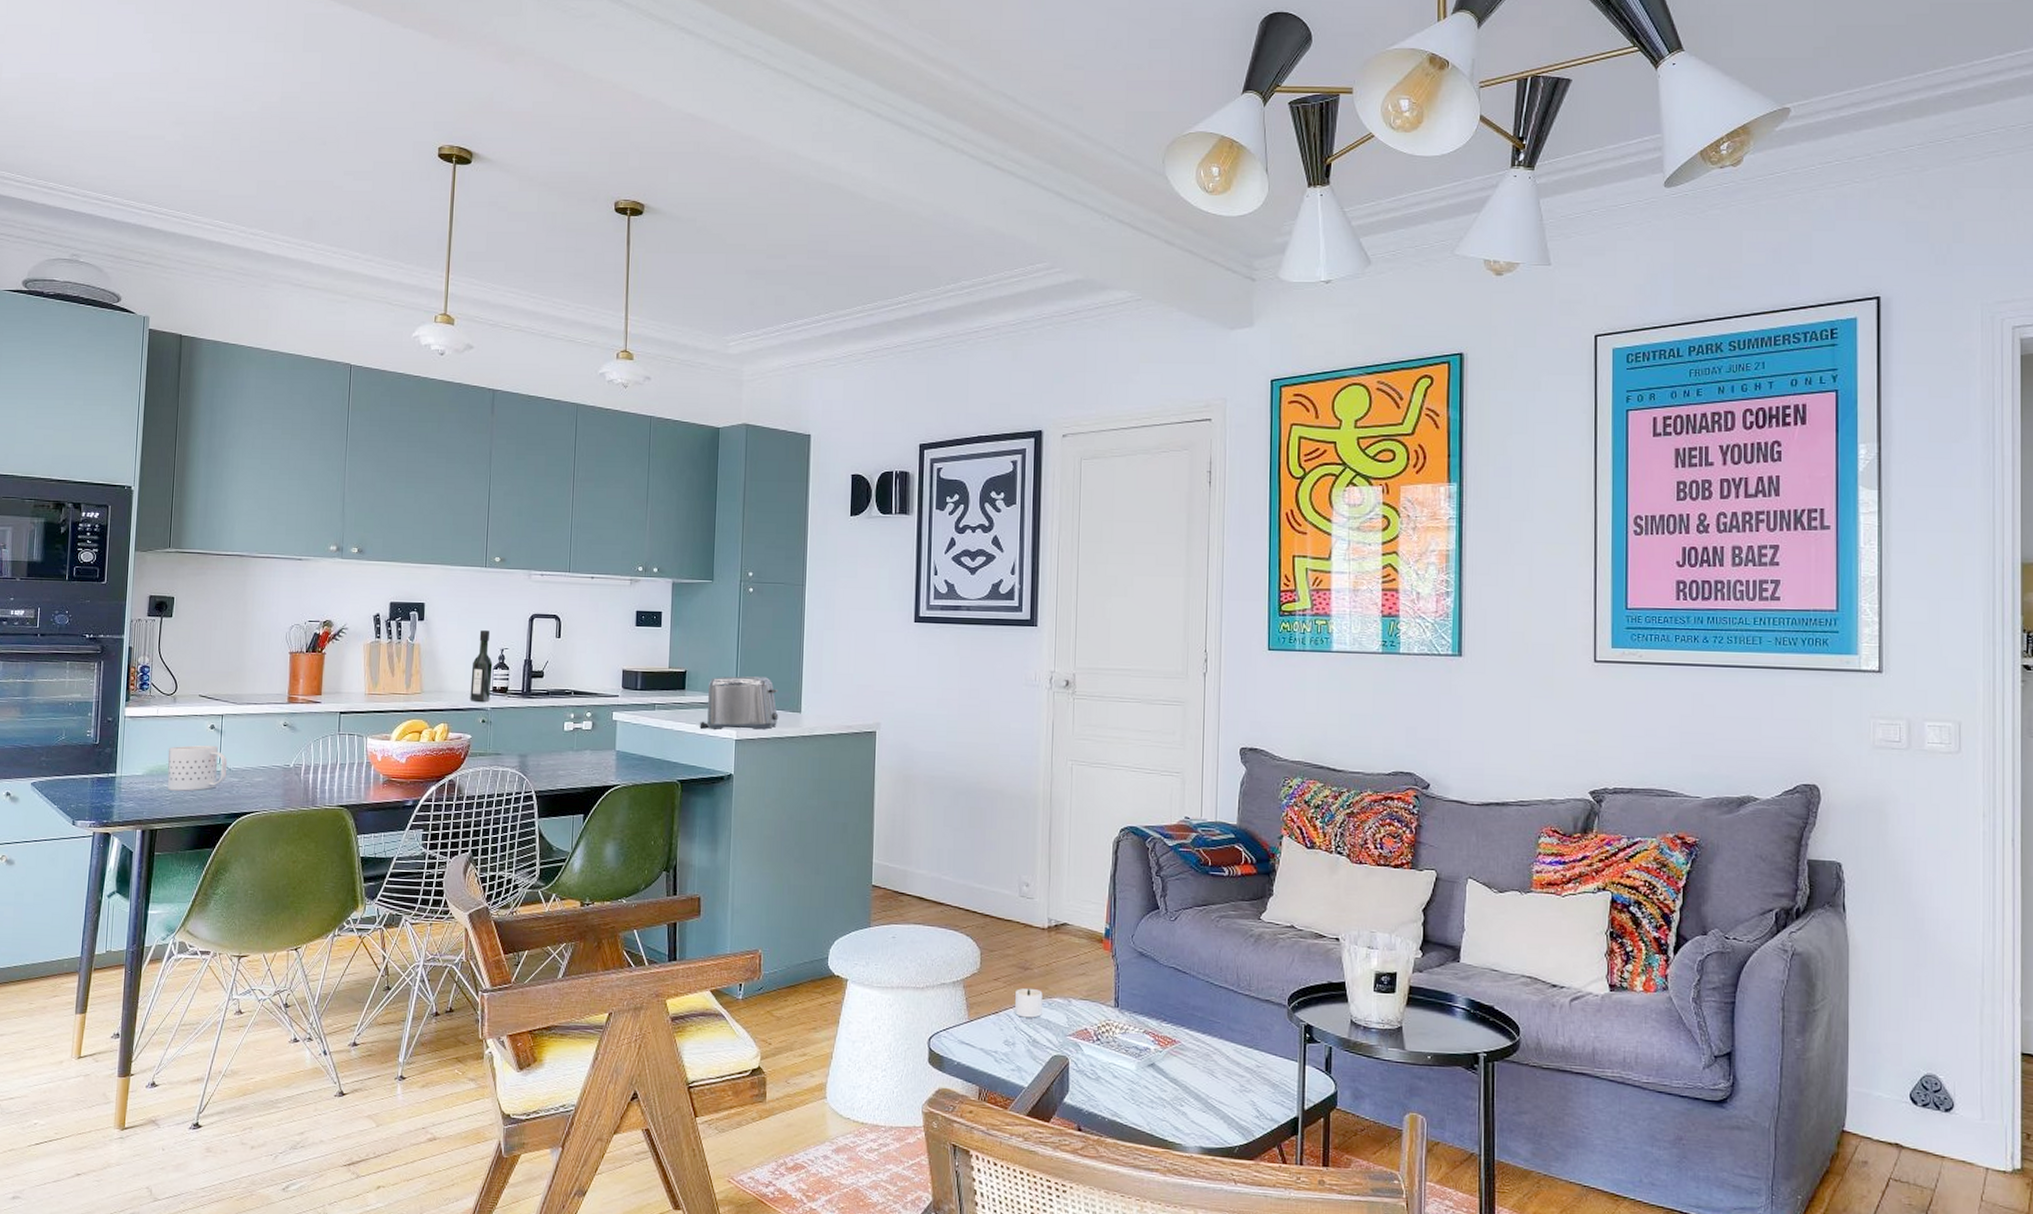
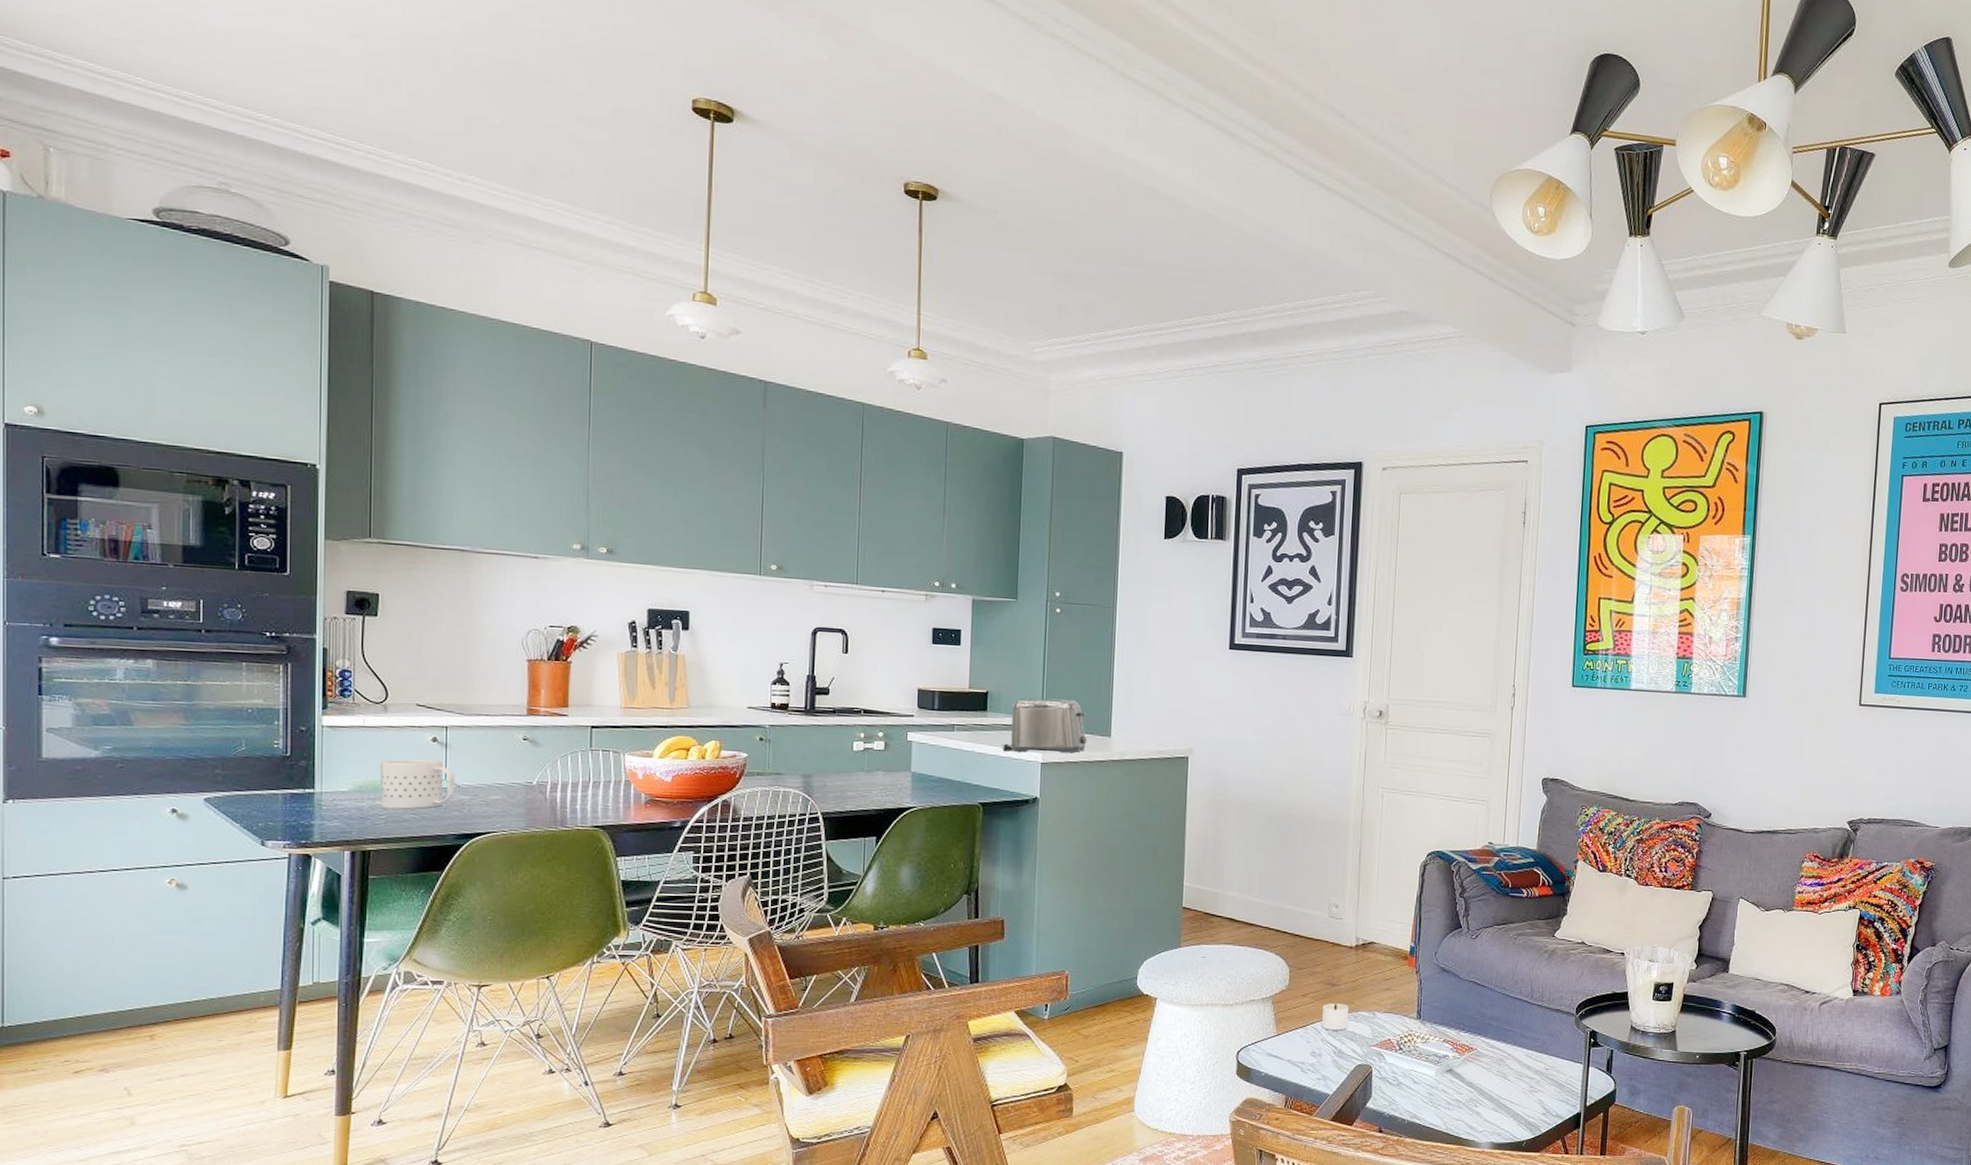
bottle: present [470,630,493,702] -> none [745,643,771,719]

